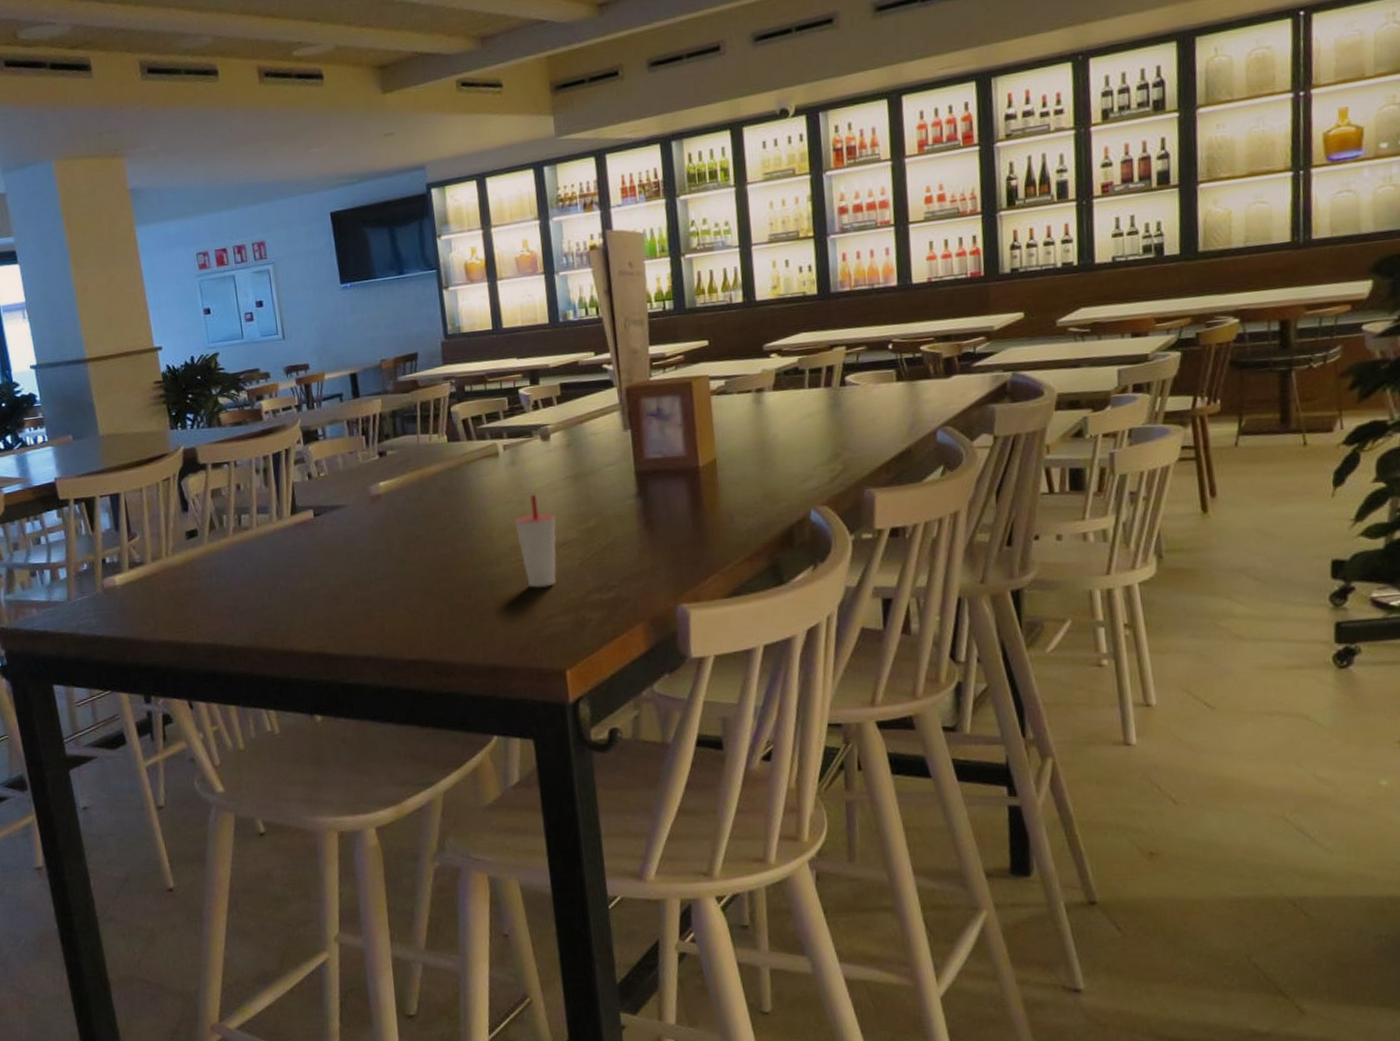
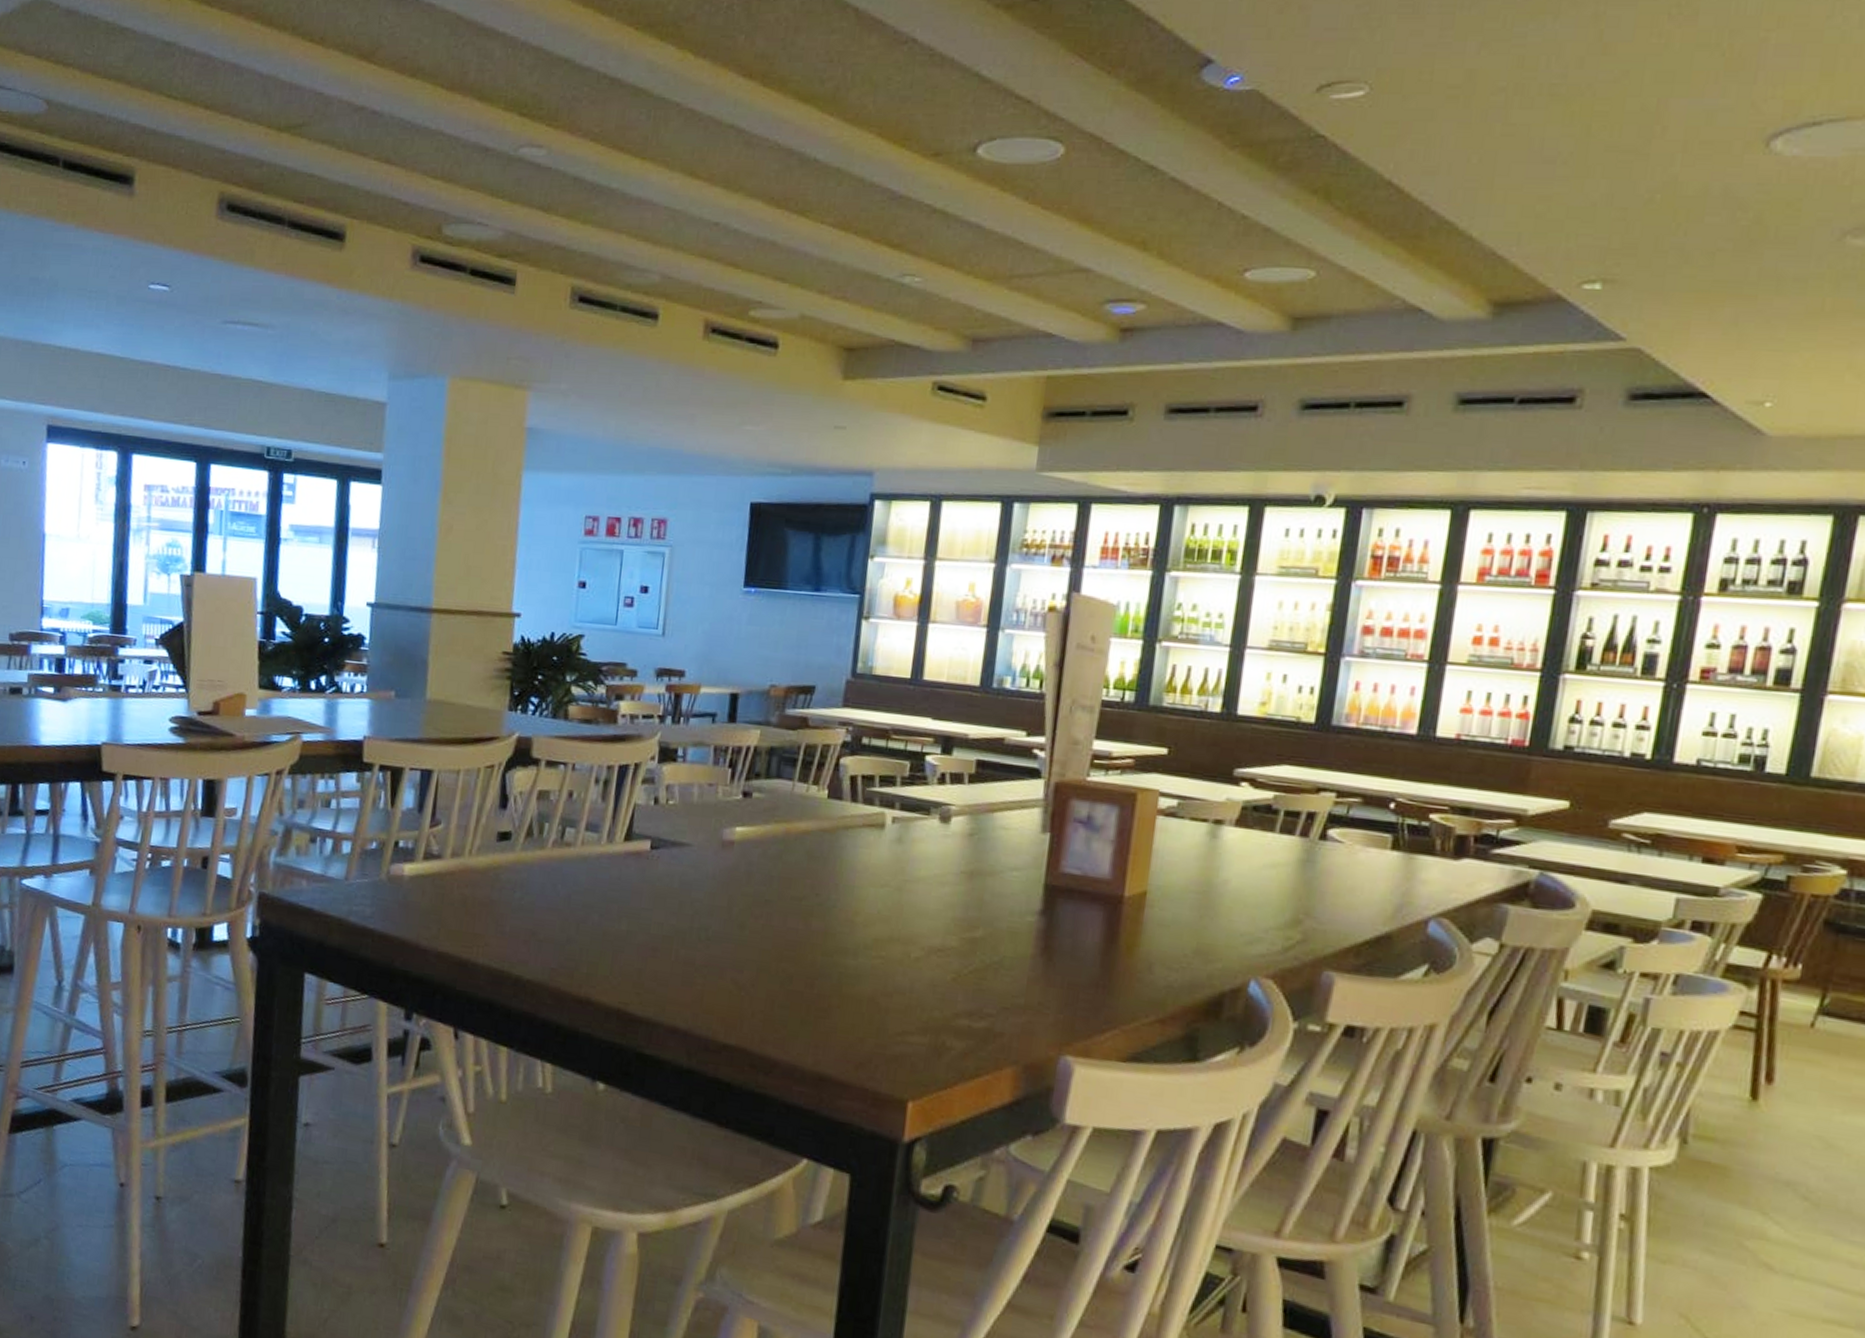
cup: present [514,494,557,588] -> none [884,882,937,997]

